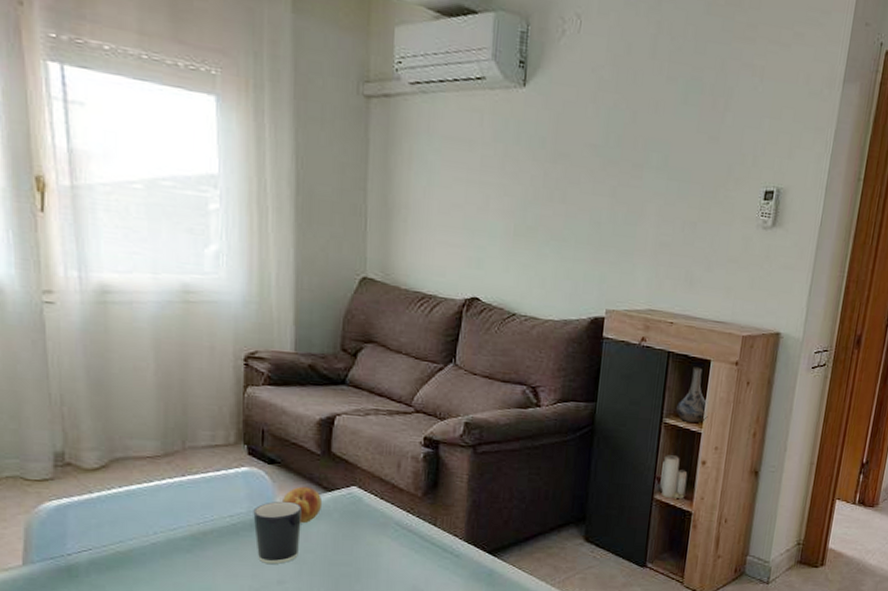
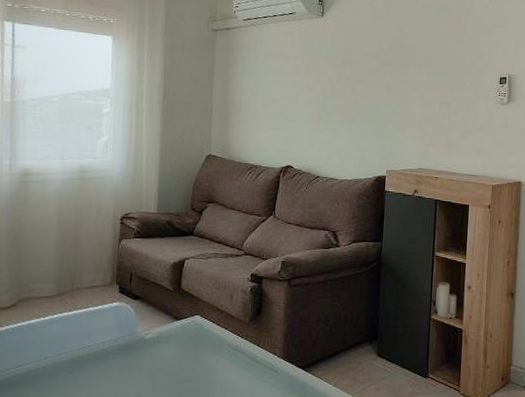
mug: present [253,501,302,564] -> none [120,329,157,381]
fruit: present [283,486,323,524] -> none [143,316,173,347]
decorative vase: present [675,367,708,423] -> none [444,211,470,255]

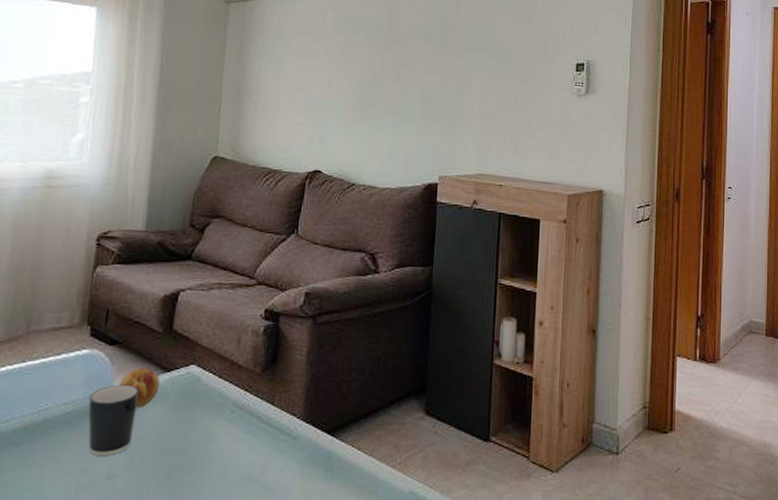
mug: none [120,329,157,381] -> present [88,384,139,455]
fruit: none [143,316,173,347] -> present [120,367,161,409]

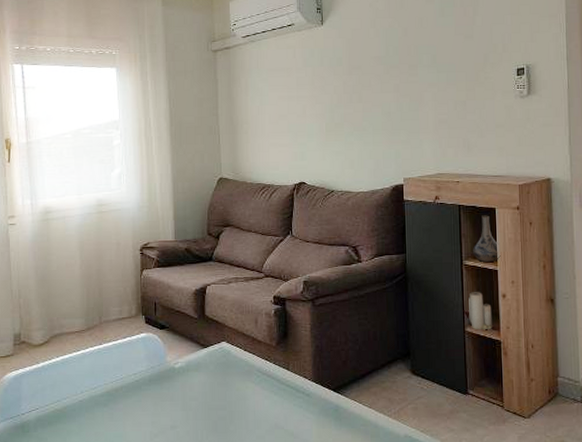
mug: present [88,384,139,455] -> none [151,358,186,412]
fruit: present [120,367,161,409] -> none [172,345,201,376]
decorative vase: none [509,227,541,282] -> present [472,215,501,262]

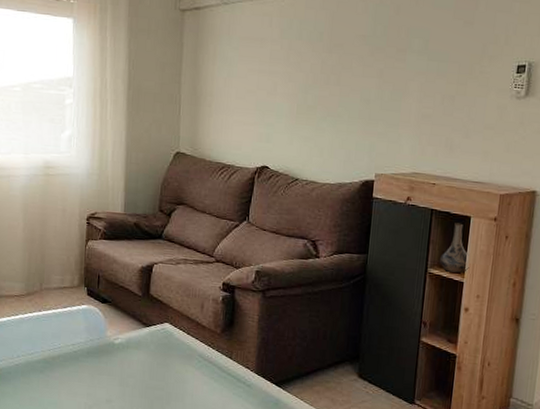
candle: present [467,289,492,331] -> none [423,300,452,342]

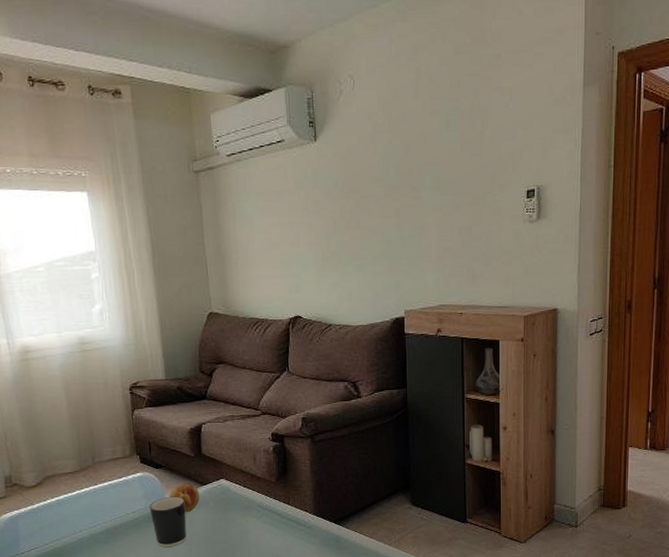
mug: none [89,333,126,386] -> present [149,496,187,547]
fruit: none [112,321,142,353] -> present [170,483,200,513]
candle: none [423,300,452,342] -> present [467,422,492,462]

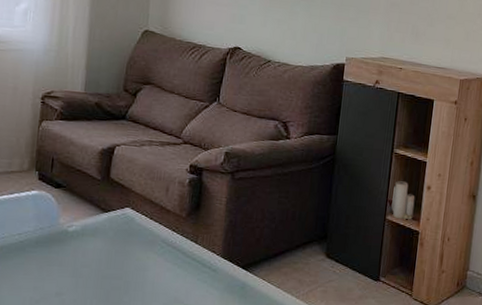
mug: present [149,496,187,547] -> none [38,220,82,277]
fruit: present [170,483,200,513] -> none [65,207,100,241]
decorative vase: present [474,347,503,395] -> none [404,105,432,153]

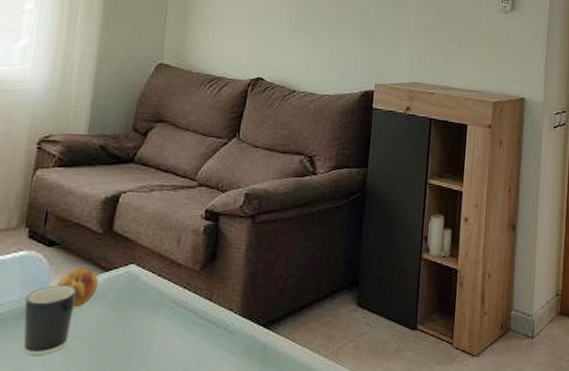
mug: none [38,220,82,277] -> present [23,284,77,355]
fruit: none [65,207,100,241] -> present [57,267,99,308]

